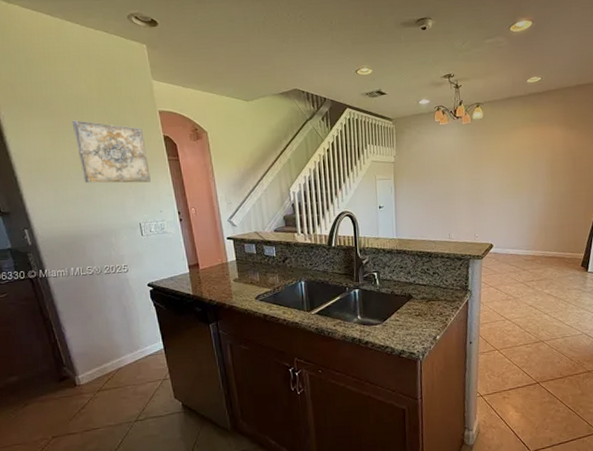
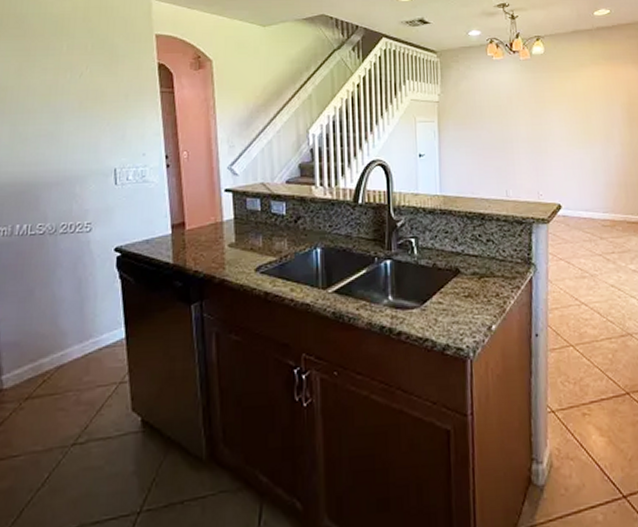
wall art: present [72,120,151,183] -> none [47,42,136,119]

